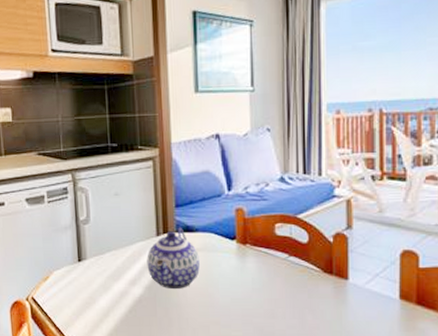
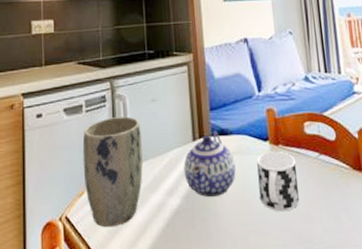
plant pot: none [45,209,106,310] -> present [82,116,143,228]
cup: none [222,250,264,307] -> present [257,151,300,212]

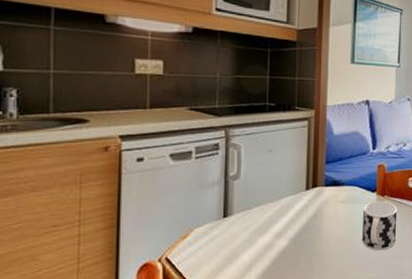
plant pot: present [82,116,143,228] -> none [188,165,255,267]
teapot: present [183,130,236,198] -> none [294,181,344,240]

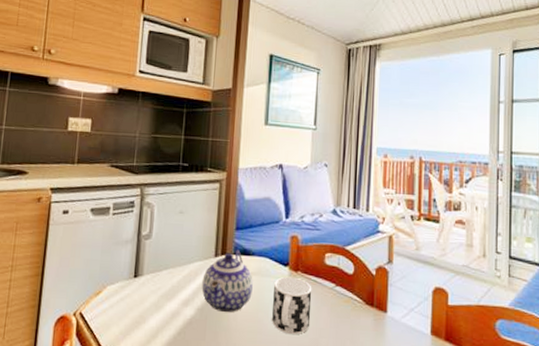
teapot: none [294,181,344,240] -> present [202,249,253,313]

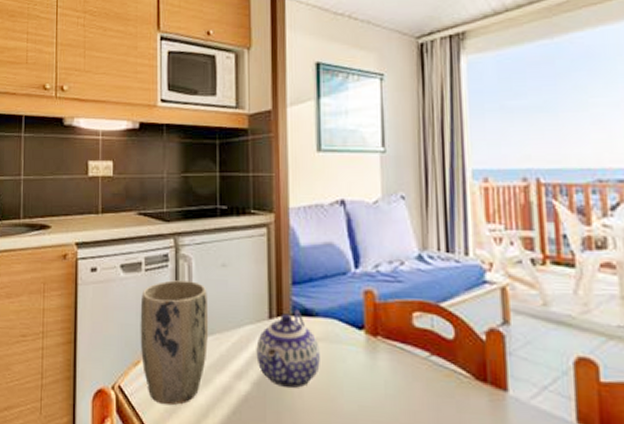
plant pot: none [102,223,166,329] -> present [140,280,209,406]
cup: present [272,276,312,335] -> none [348,343,401,419]

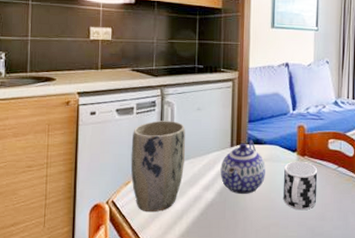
cup: none [348,343,401,419] -> present [283,161,318,211]

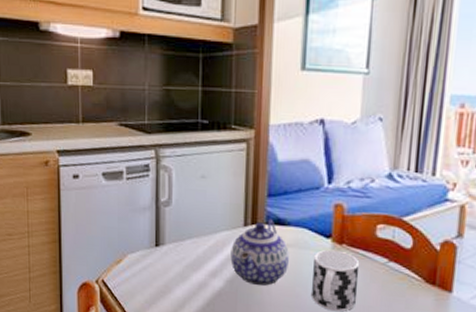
plant pot: present [130,120,186,213] -> none [122,189,187,298]

